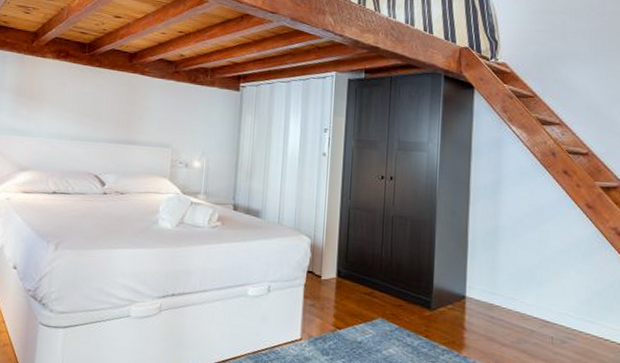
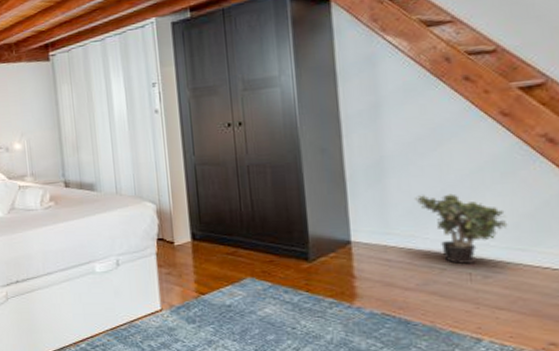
potted plant: none [517,264,583,329] -> present [414,193,508,264]

